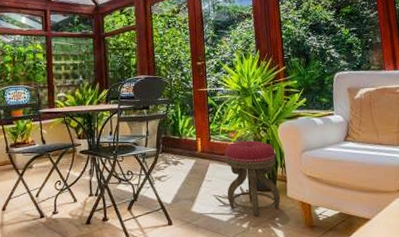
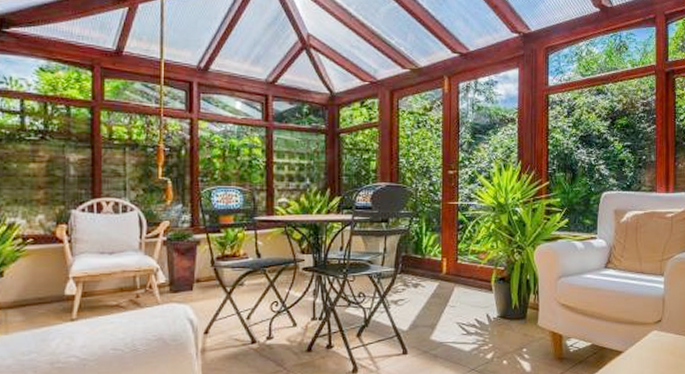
stool: present [224,140,280,218] -> none [472,263,530,348]

